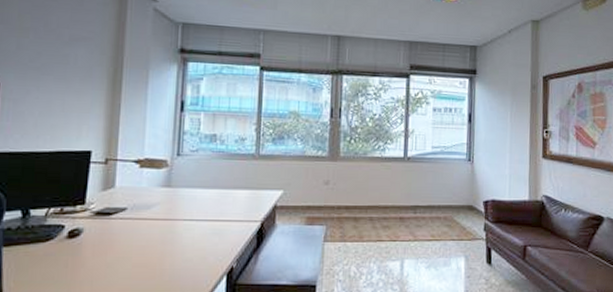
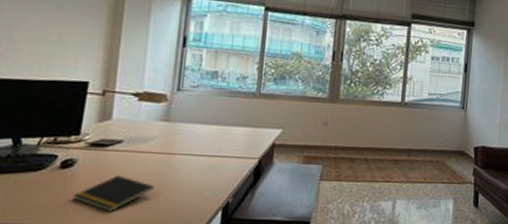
notepad: none [81,243,159,280] -> present [73,175,155,212]

